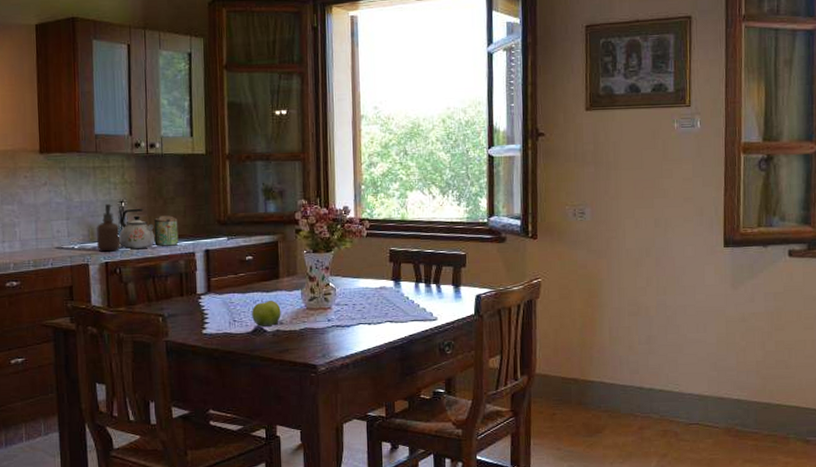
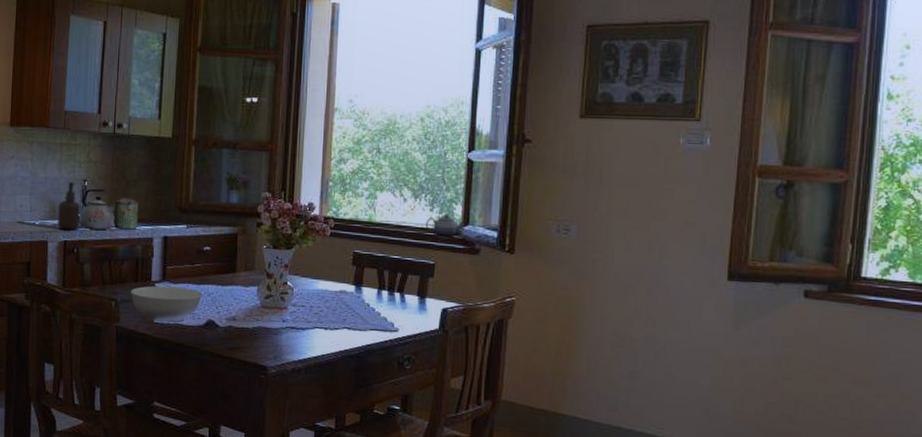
bowl: none [177,297,248,333] -> present [130,286,202,323]
fruit: present [252,300,281,328] -> none [205,293,235,323]
teapot: none [454,207,490,231] -> present [425,214,465,239]

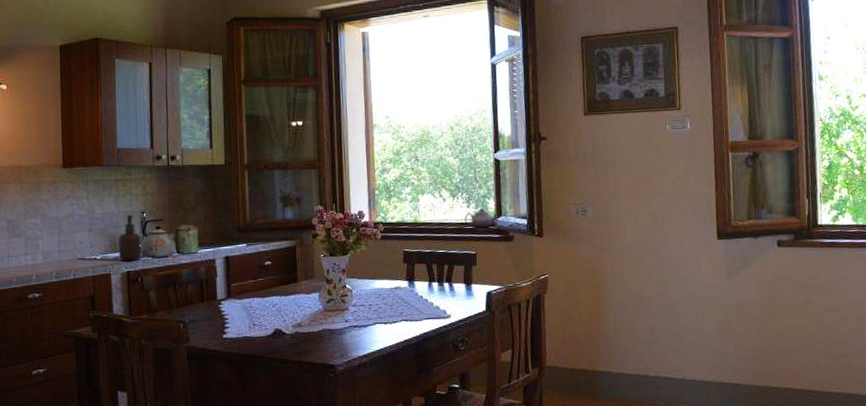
bowl: present [130,286,202,323] -> none [197,302,267,338]

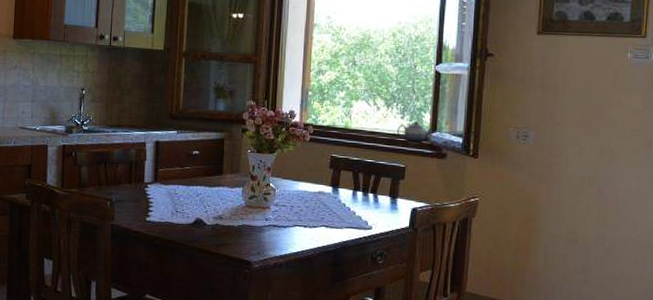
soap dispenser: present [118,214,142,262] -> none [56,90,79,136]
kettle: present [140,218,177,258] -> none [77,96,111,136]
canister: present [175,224,199,255] -> none [109,105,133,135]

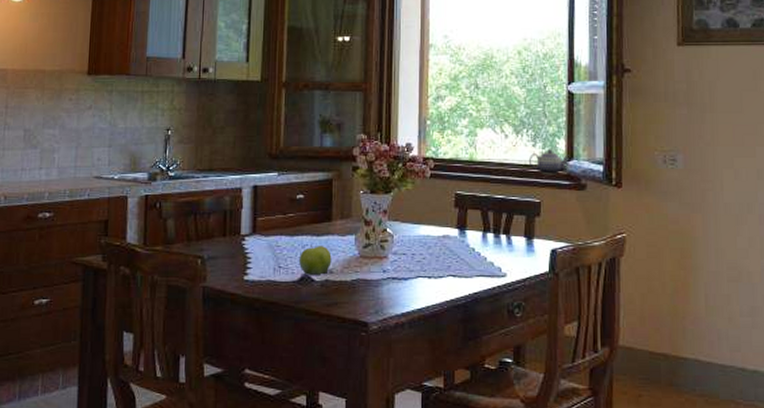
fruit: none [194,194,222,221] -> present [299,244,332,276]

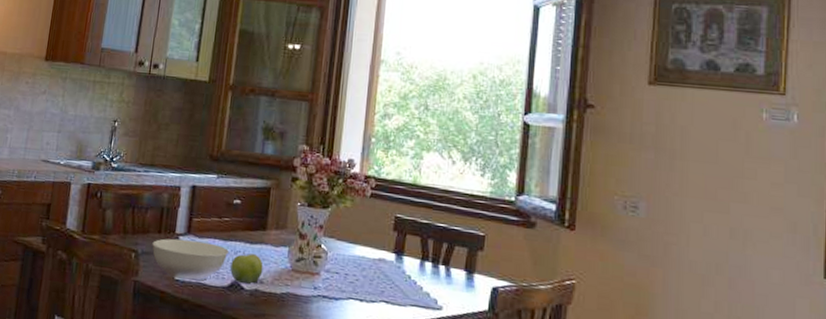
bowl: none [218,240,296,280] -> present [152,238,229,281]
teapot: present [528,149,569,175] -> none [475,181,520,210]

